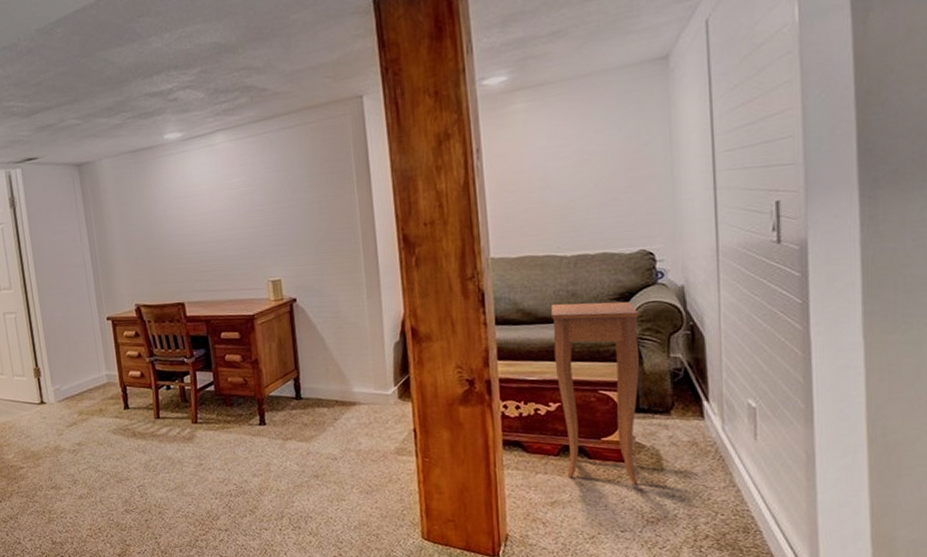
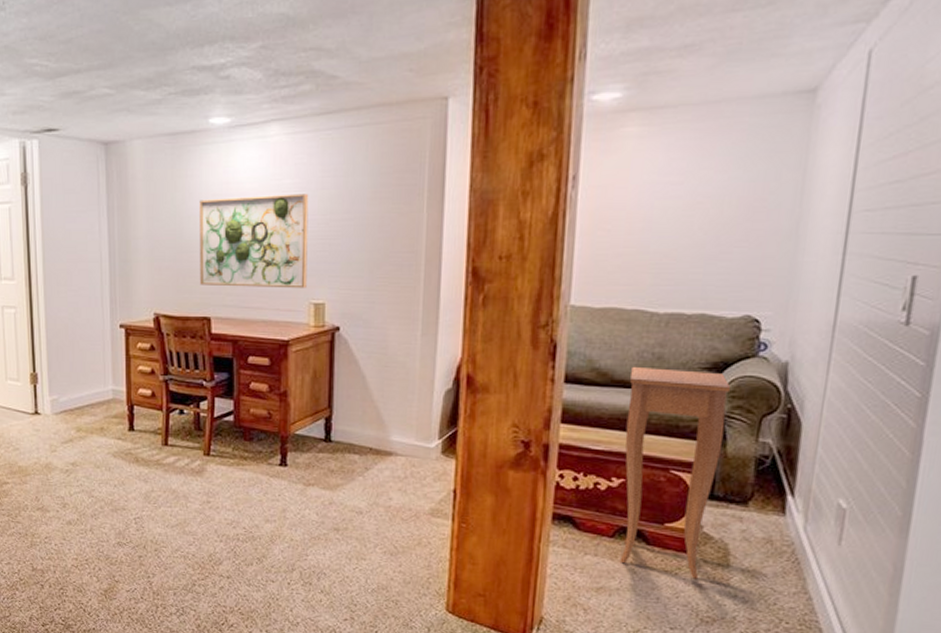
wall art: none [163,188,264,276] -> present [199,193,309,289]

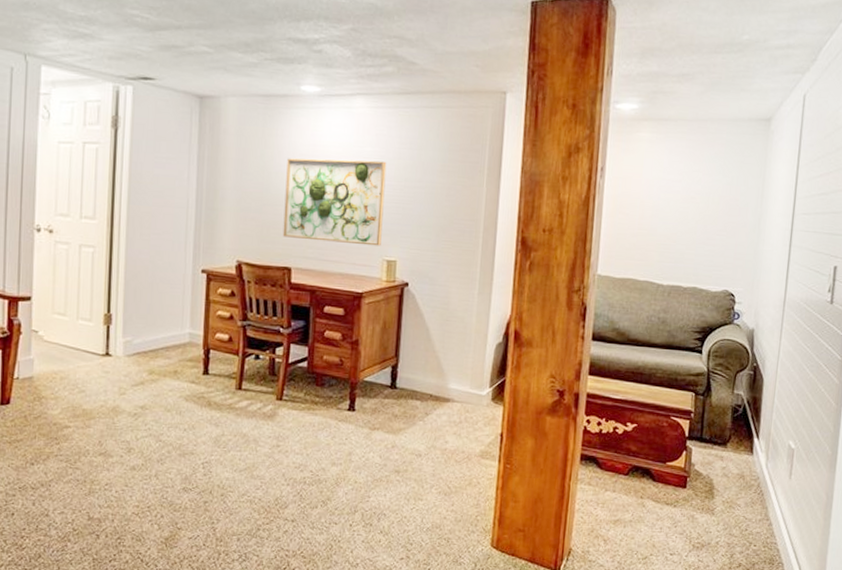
side table: present [619,366,731,579] -> none [632,328,715,510]

